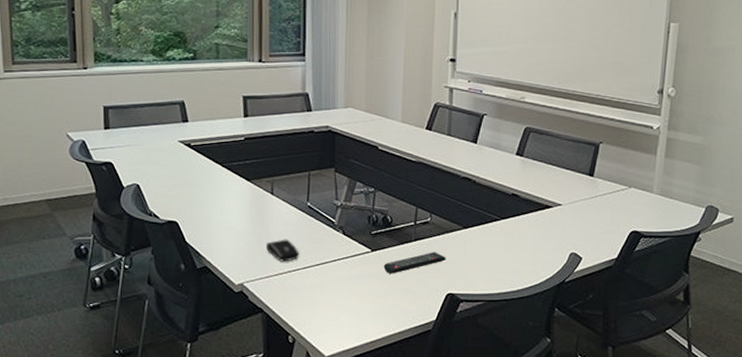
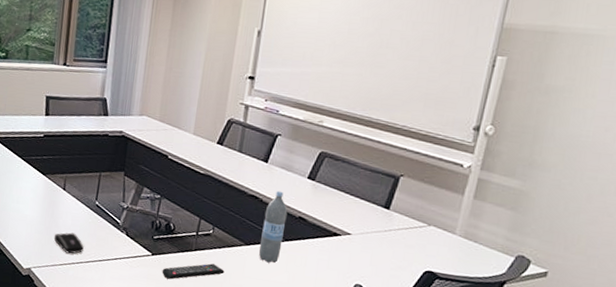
water bottle: none [477,170,501,244] -> present [258,190,288,263]

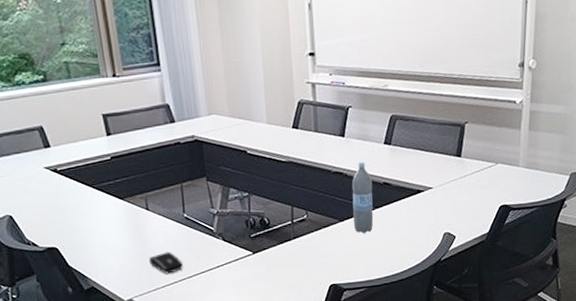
remote control: present [162,263,225,280] -> none [266,247,326,273]

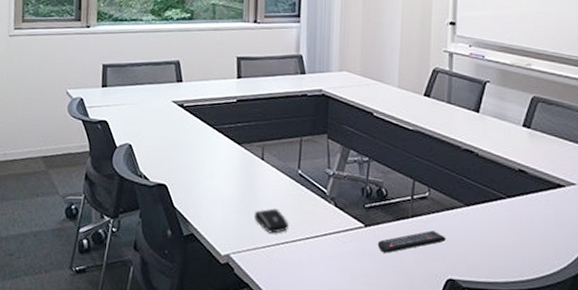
remote control: none [266,247,326,273] -> present [377,231,446,253]
water bottle: present [351,161,374,233] -> none [480,142,506,224]

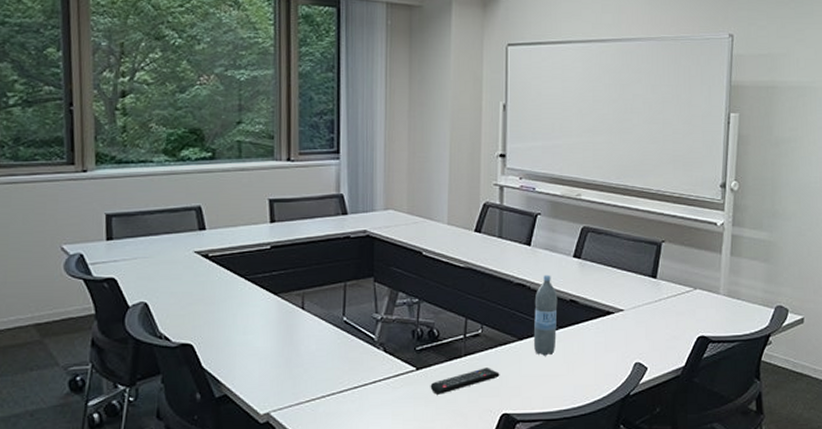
computer mouse: present [254,208,288,234] -> none [295,359,334,386]
water bottle: none [480,142,506,224] -> present [533,274,558,356]

